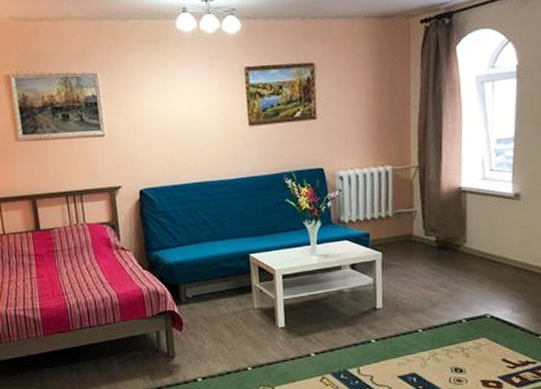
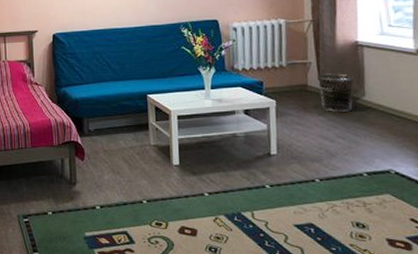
waste bin: none [424,221,457,262] -> present [319,73,354,113]

